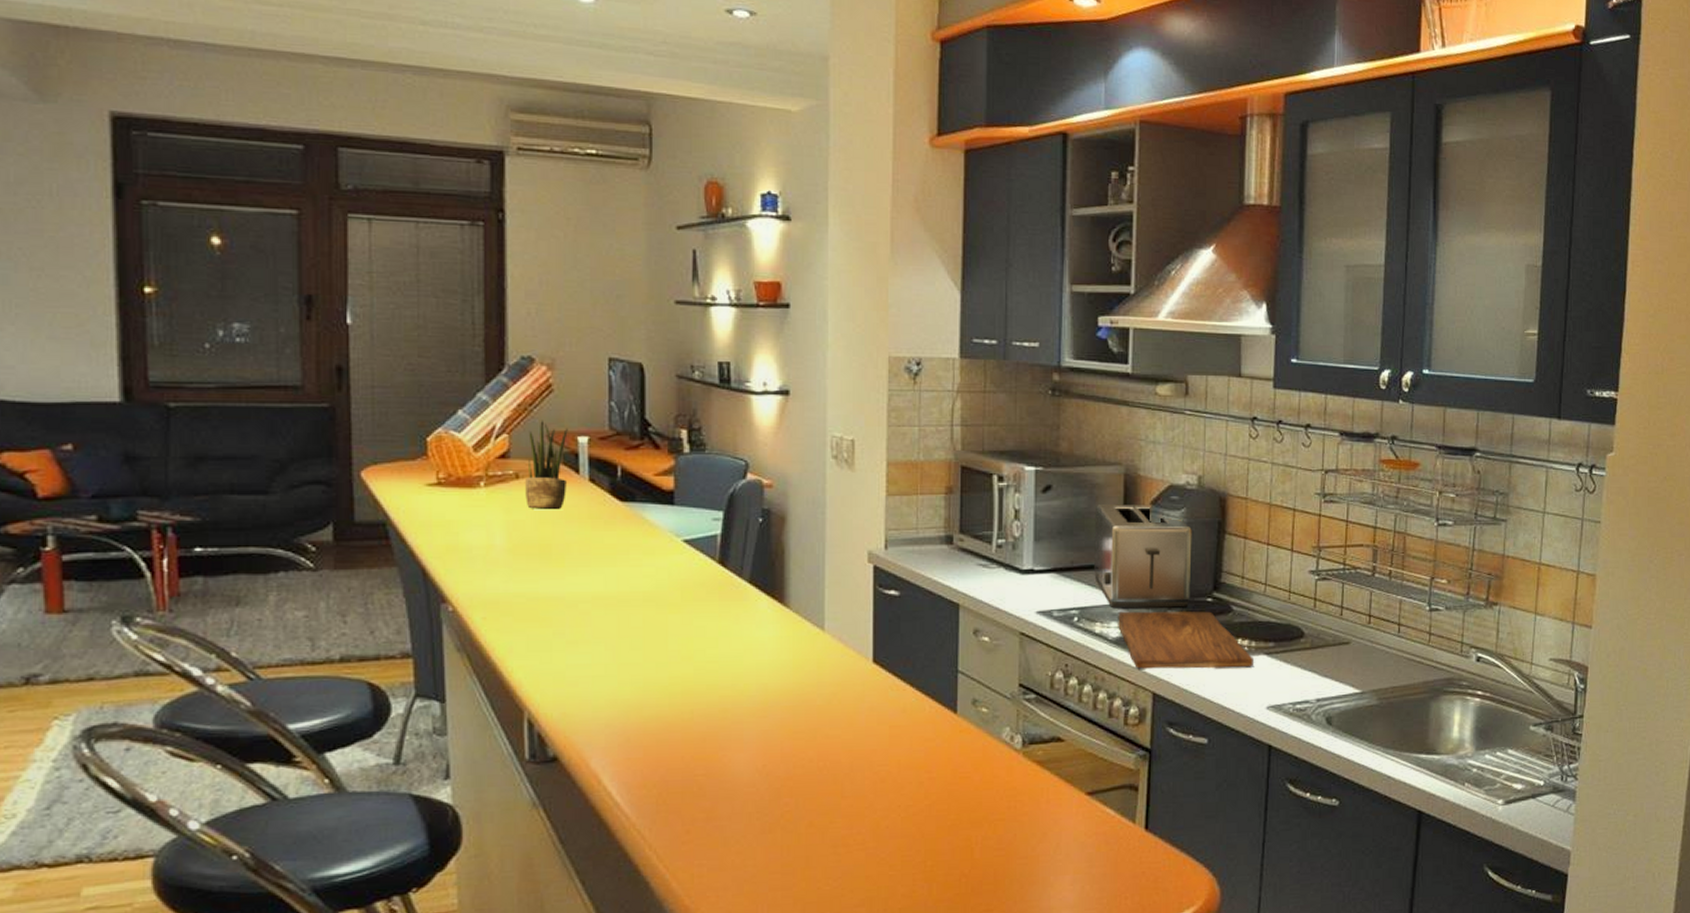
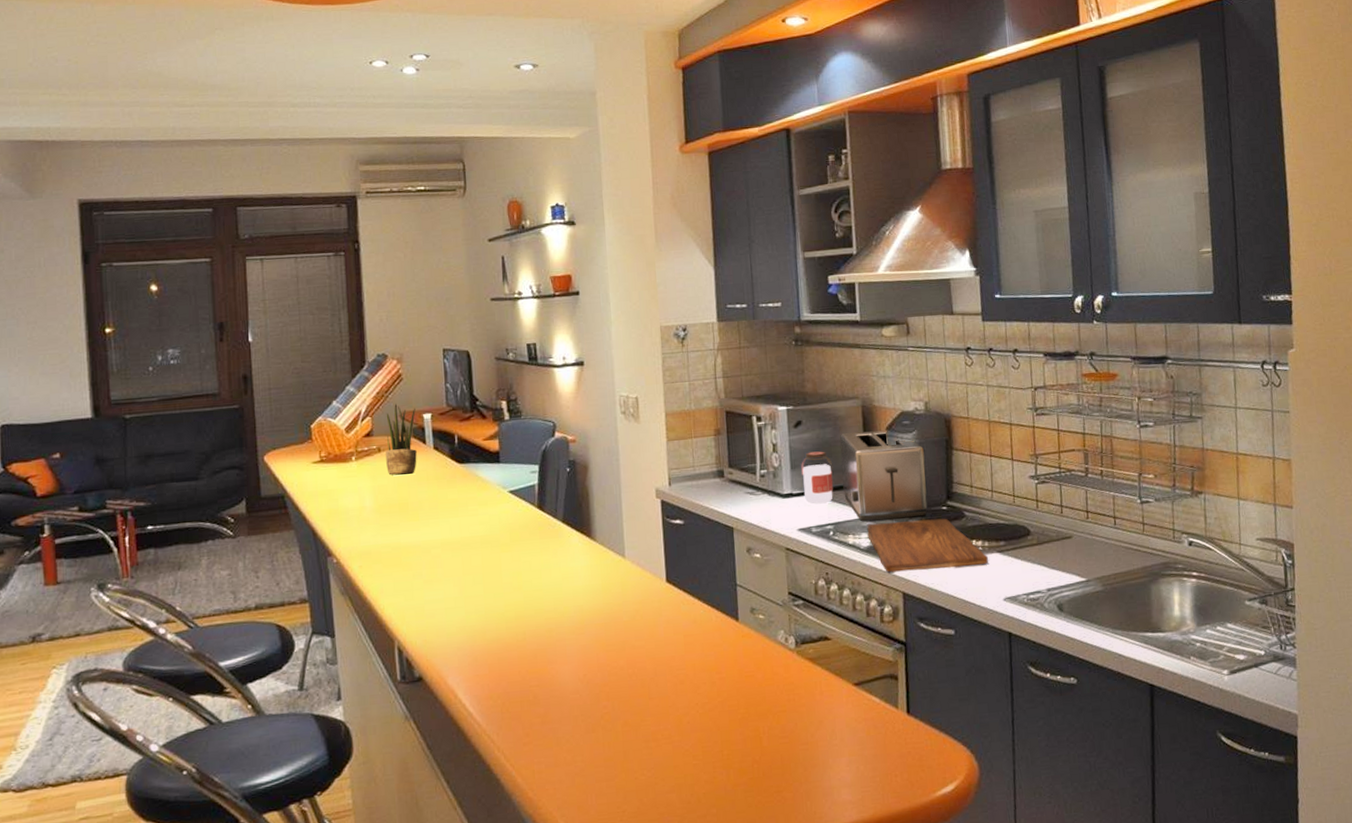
jar: none [1047,523,1085,584] -> present [801,451,834,505]

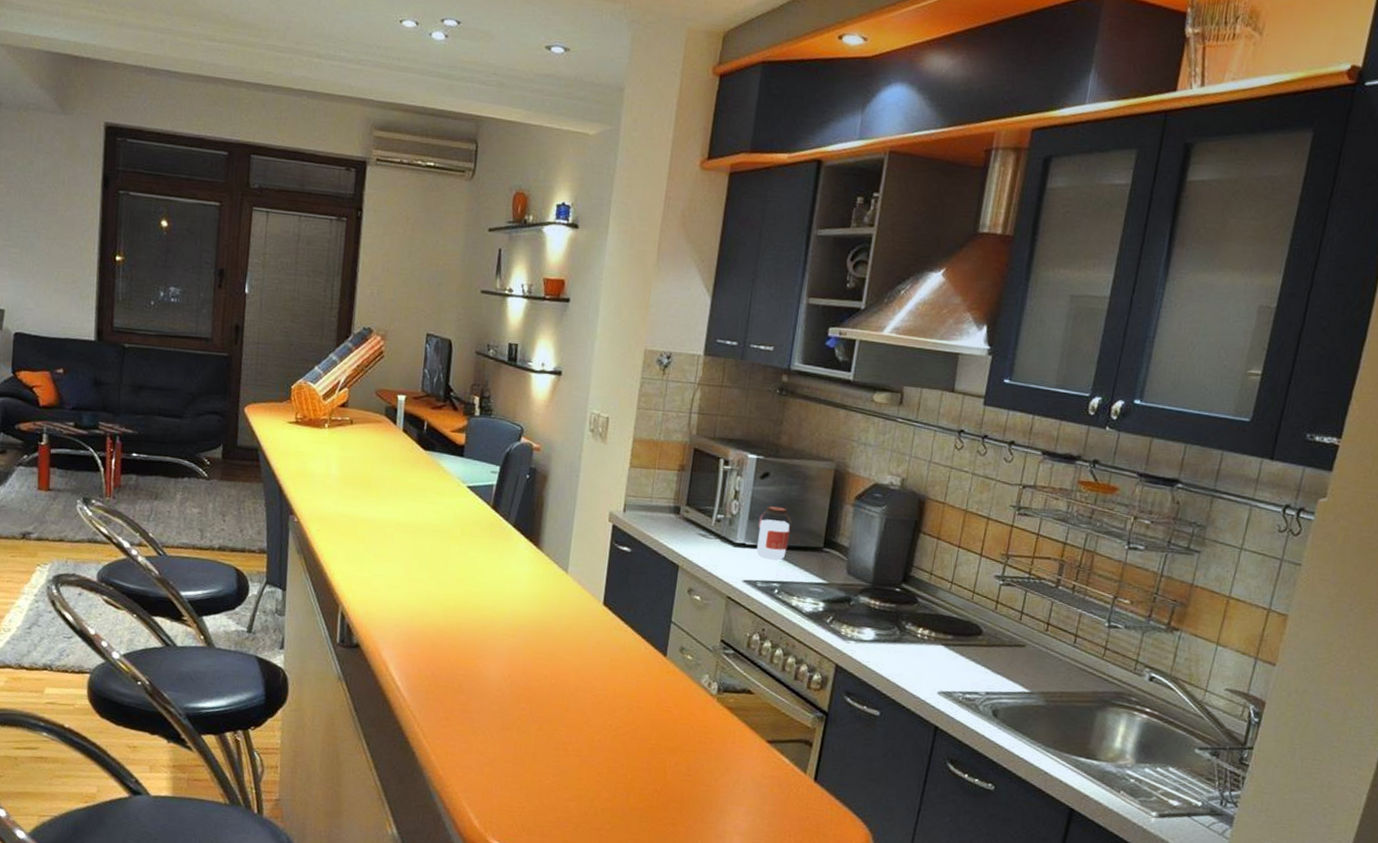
potted plant: present [386,403,417,476] -> none [356,379,391,452]
toaster: present [839,430,928,522] -> none [796,493,890,595]
cutting board: present [867,518,988,573] -> none [812,589,932,654]

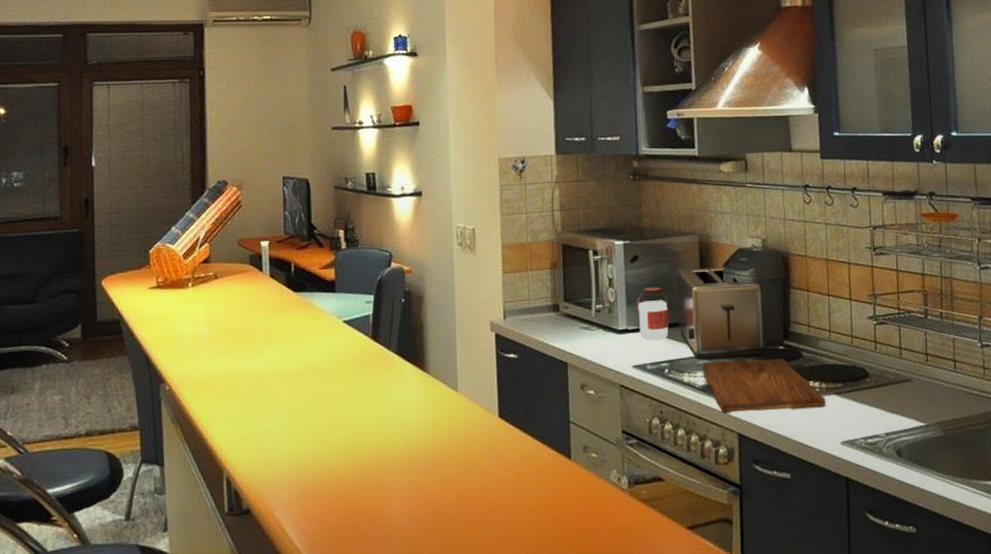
toaster: none [796,493,890,595] -> present [676,267,765,360]
cutting board: none [812,589,932,654] -> present [702,358,825,413]

